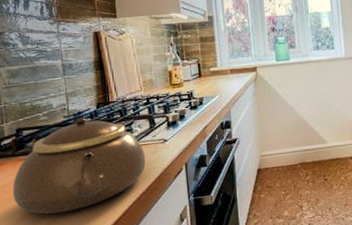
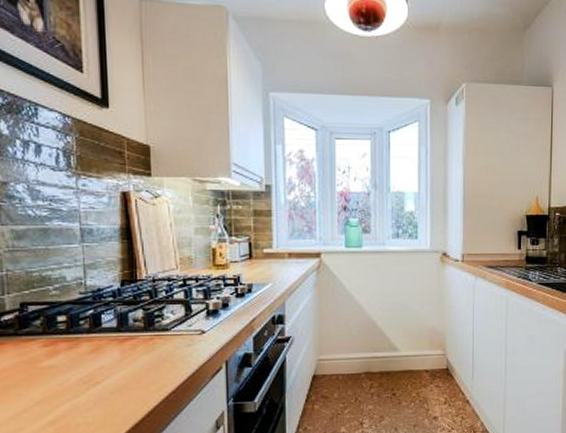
teapot: present [12,117,146,215] -> none [13,296,178,408]

